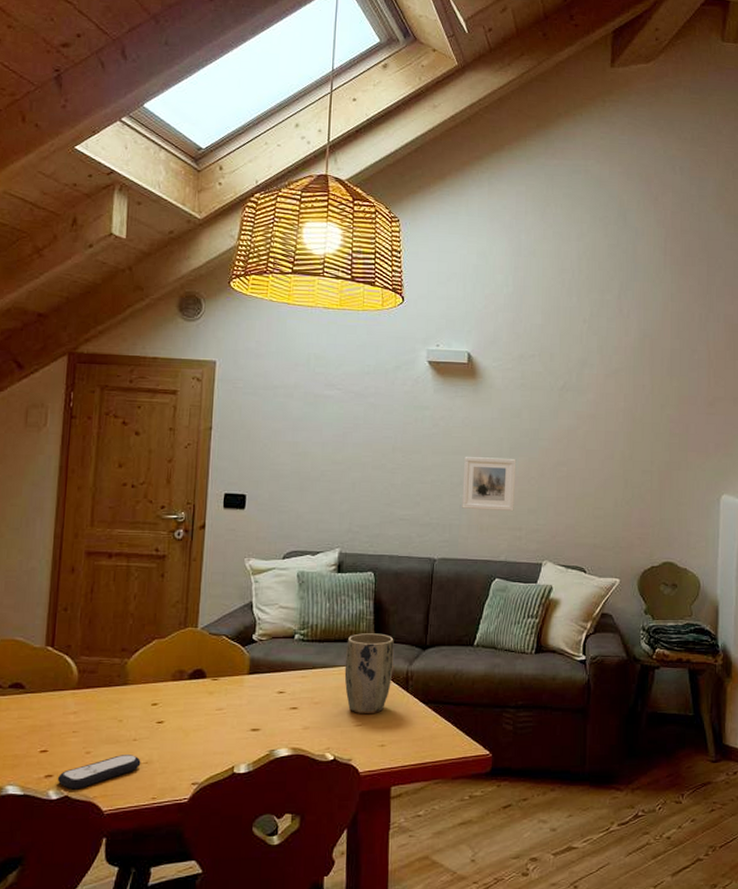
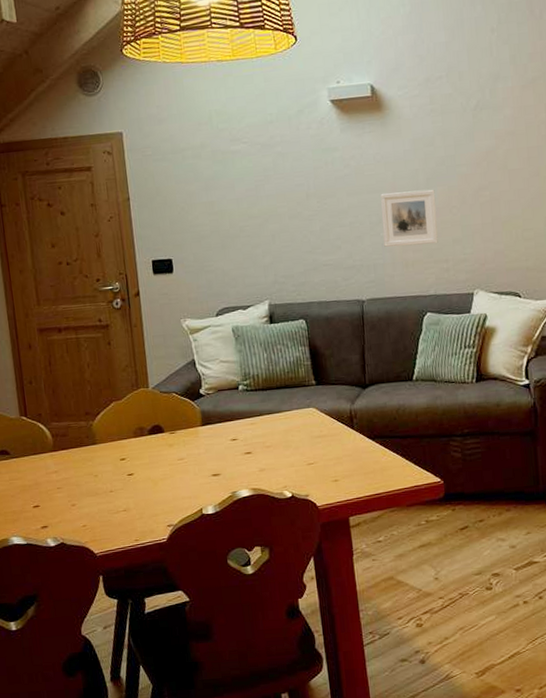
remote control: present [57,755,141,790] -> none [52,504,120,537]
plant pot: present [344,633,394,714] -> none [288,377,337,454]

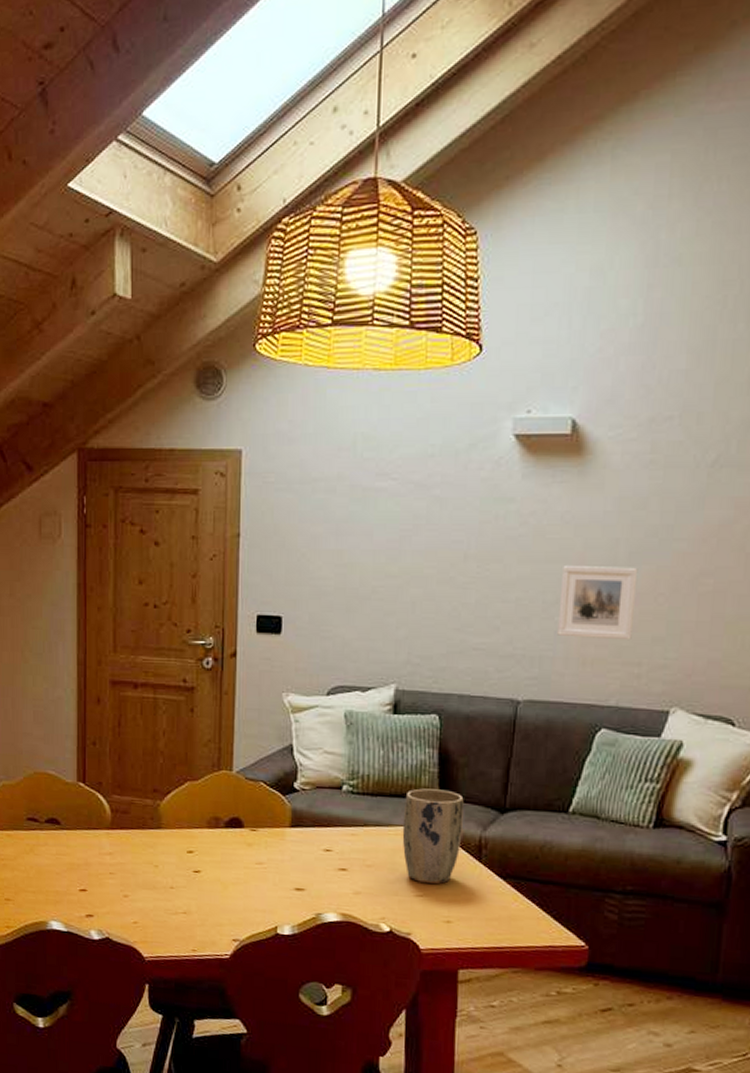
plant pot: none [288,377,337,454] -> present [402,788,464,884]

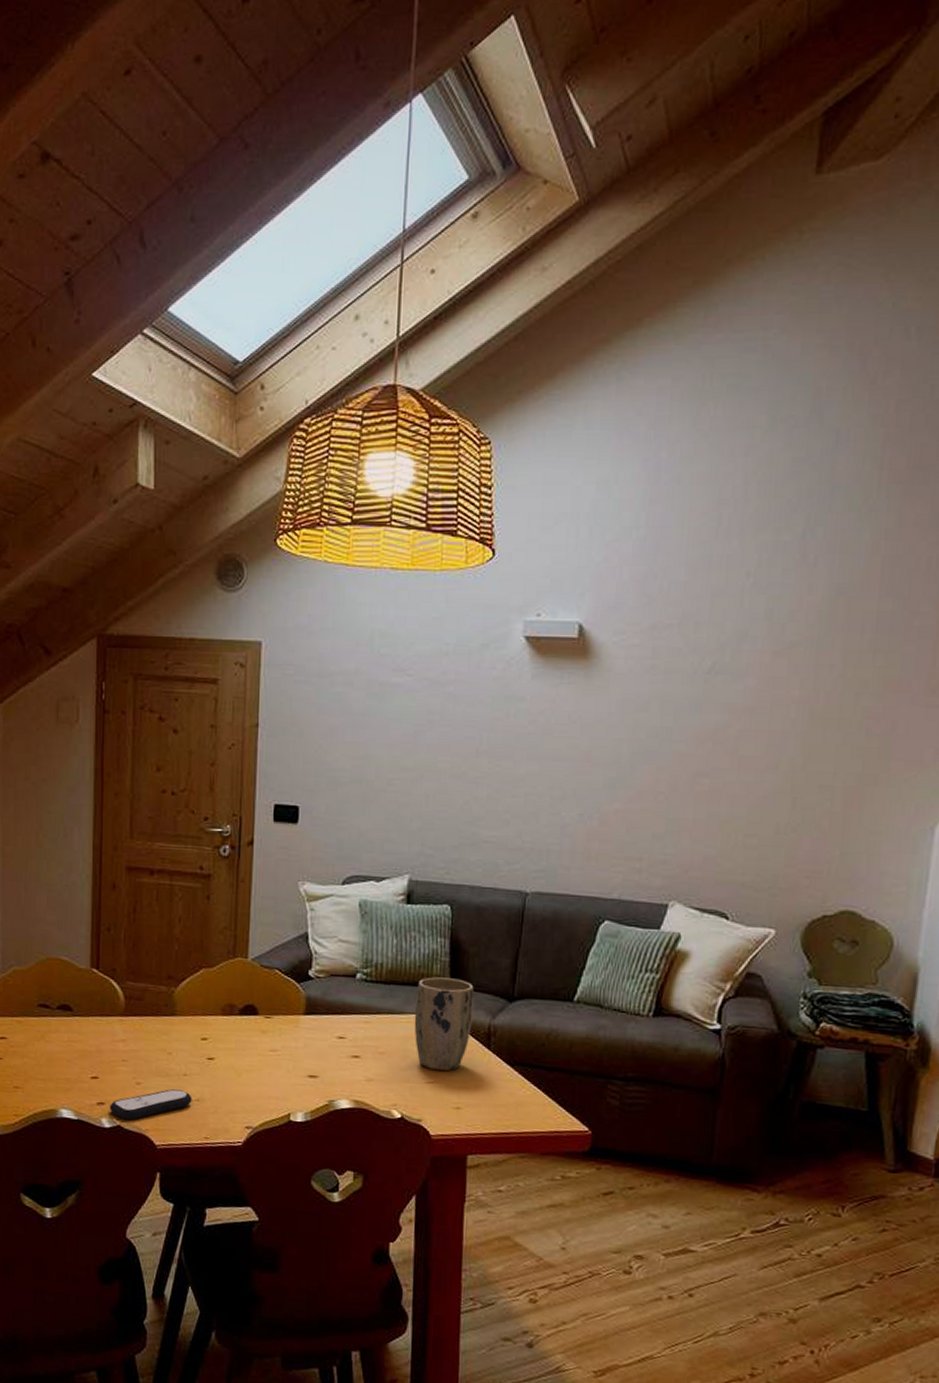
remote control: none [97,901,179,933] -> present [109,1089,192,1121]
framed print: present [557,566,638,641] -> none [564,764,640,837]

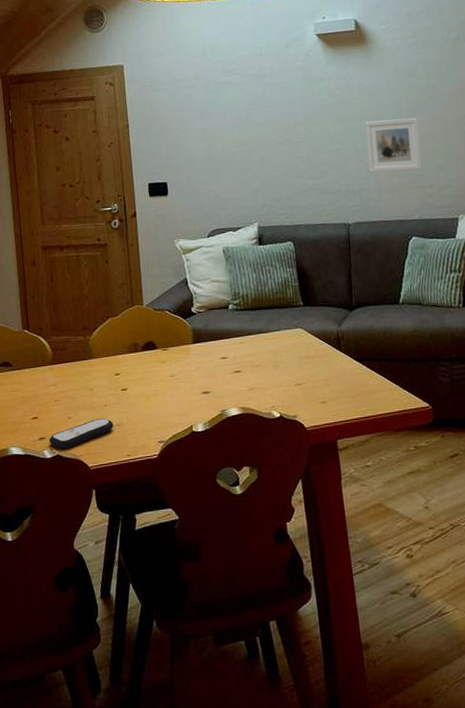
plant pot: present [414,977,474,1071] -> none [277,298,324,374]
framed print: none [564,764,640,837] -> present [365,117,422,173]

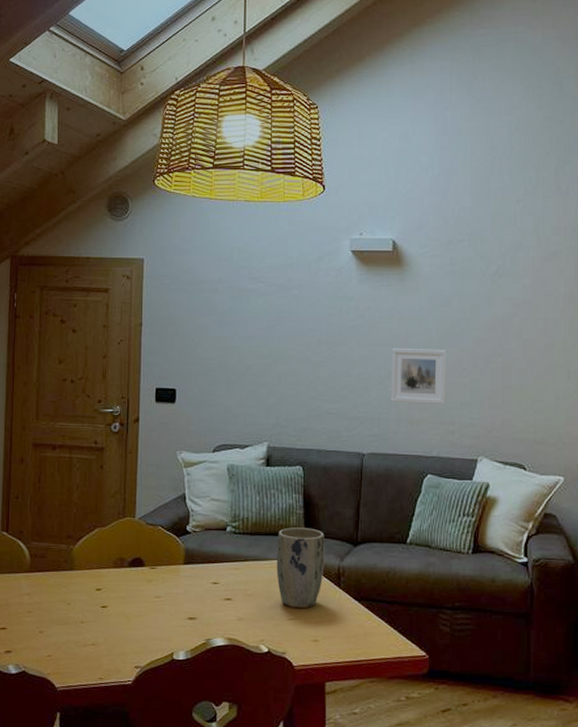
remote control: present [48,418,114,450] -> none [15,636,88,666]
plant pot: none [277,298,324,374] -> present [276,527,325,609]

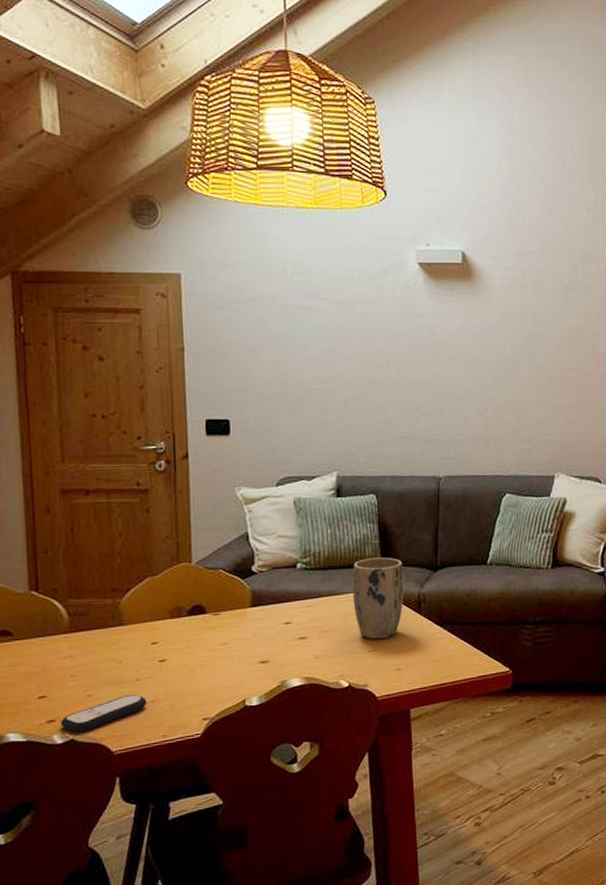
remote control: none [15,636,88,666] -> present [60,695,147,733]
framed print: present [390,348,447,405] -> none [465,365,522,423]

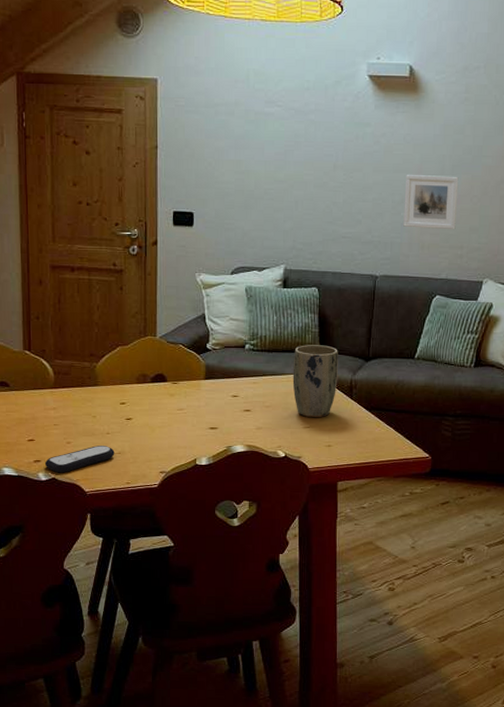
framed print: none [465,365,522,423] -> present [403,175,459,230]

